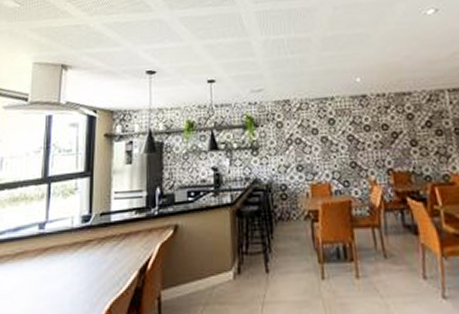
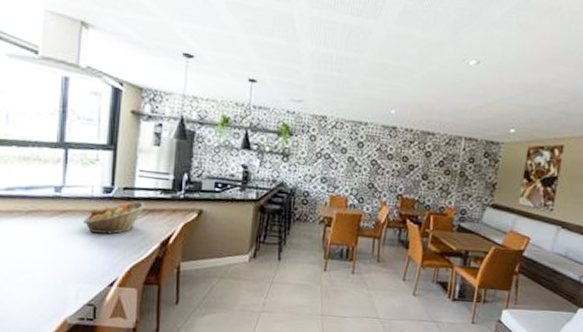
fruit basket: none [64,227,122,269] -> present [83,202,146,235]

